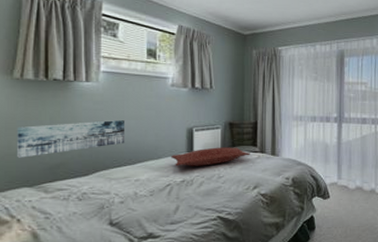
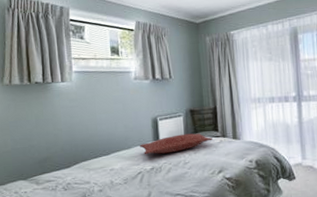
wall art: present [17,120,125,158] -> none [10,115,99,155]

